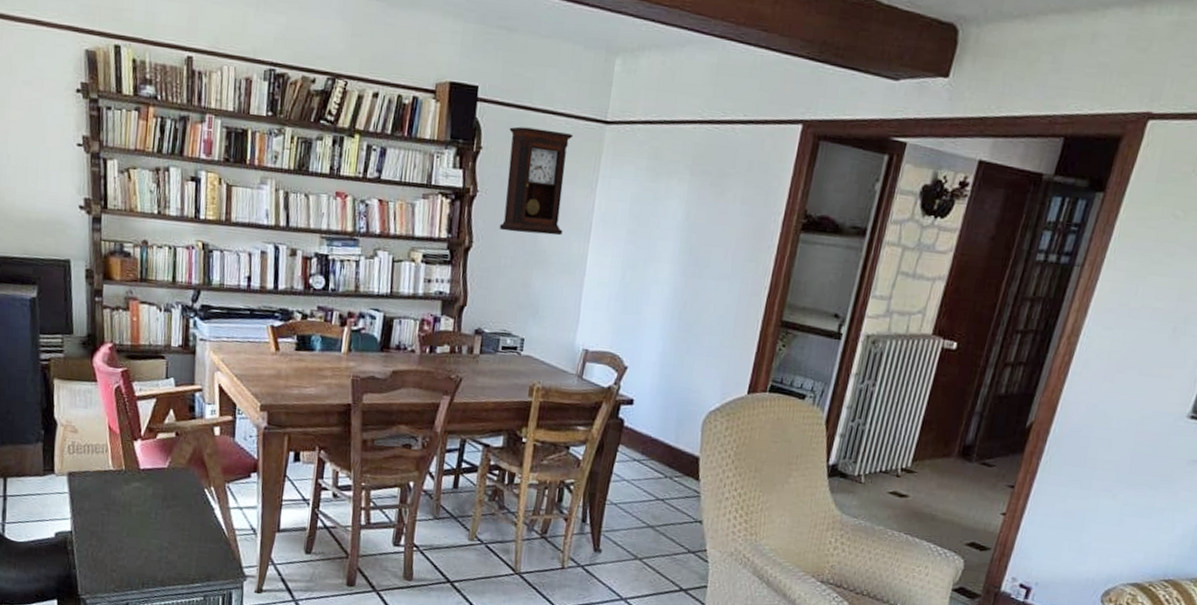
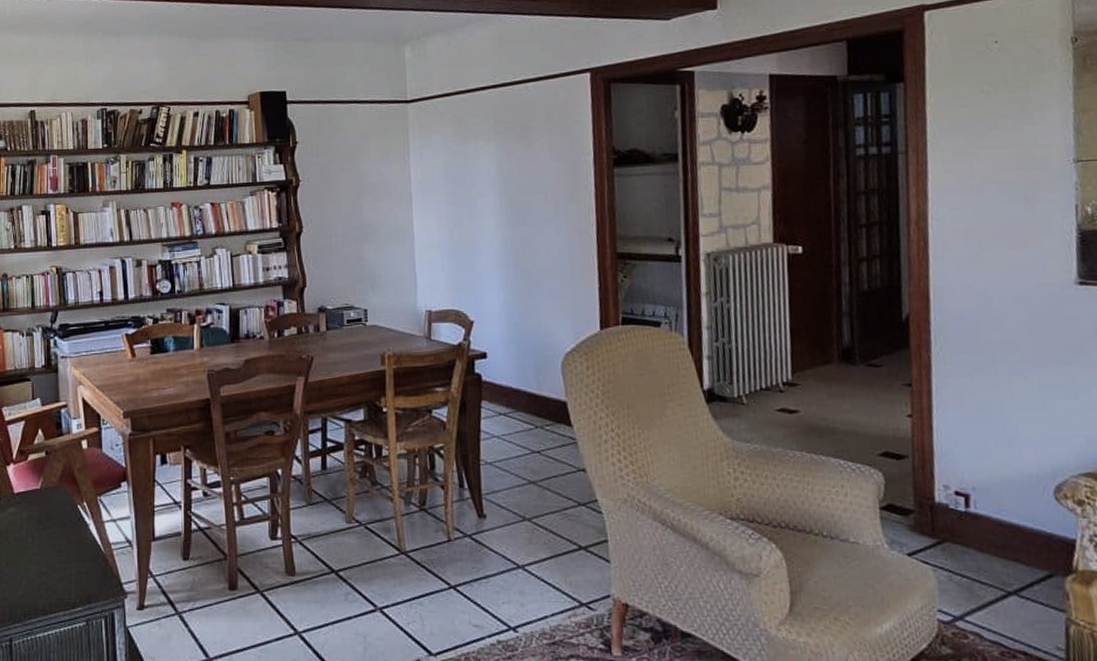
pendulum clock: present [499,126,574,236] -> none [320,117,385,212]

